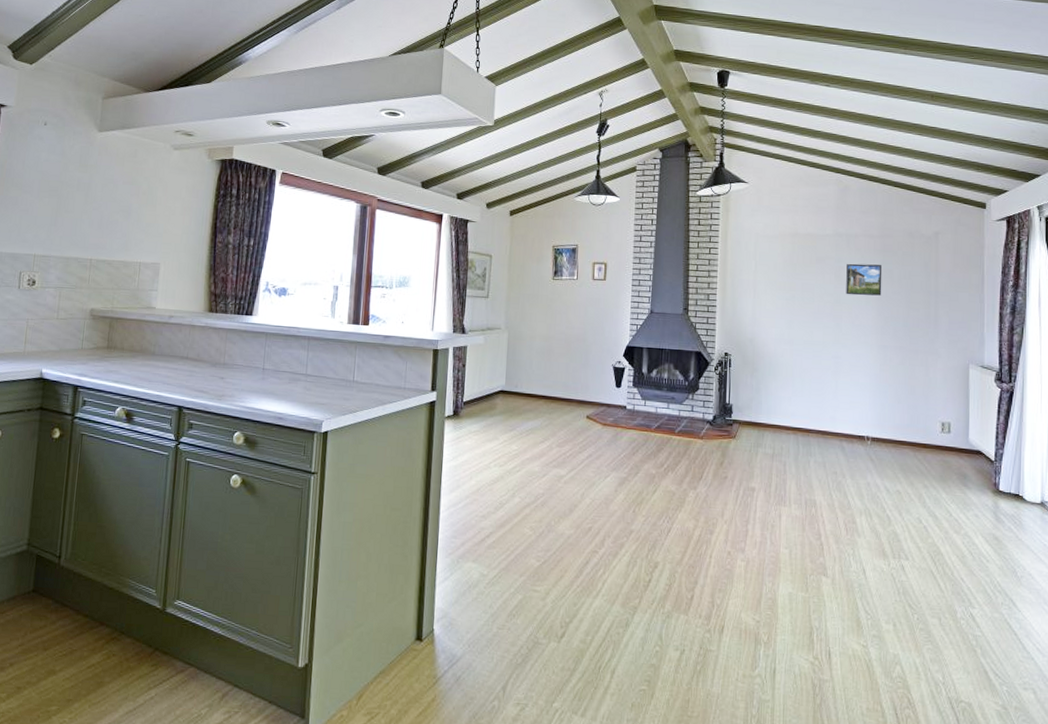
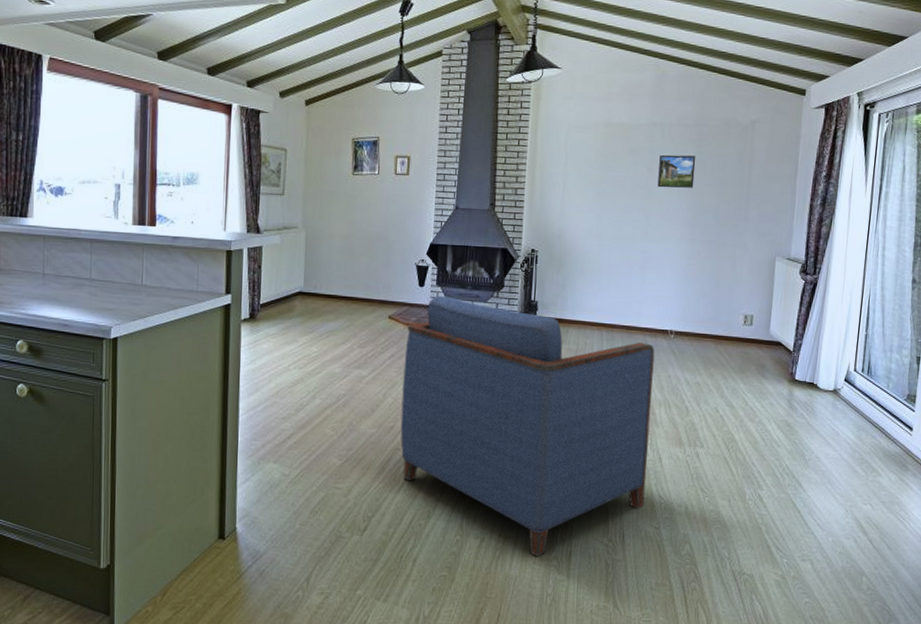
armchair: none [598,397,852,673] -> present [400,296,655,557]

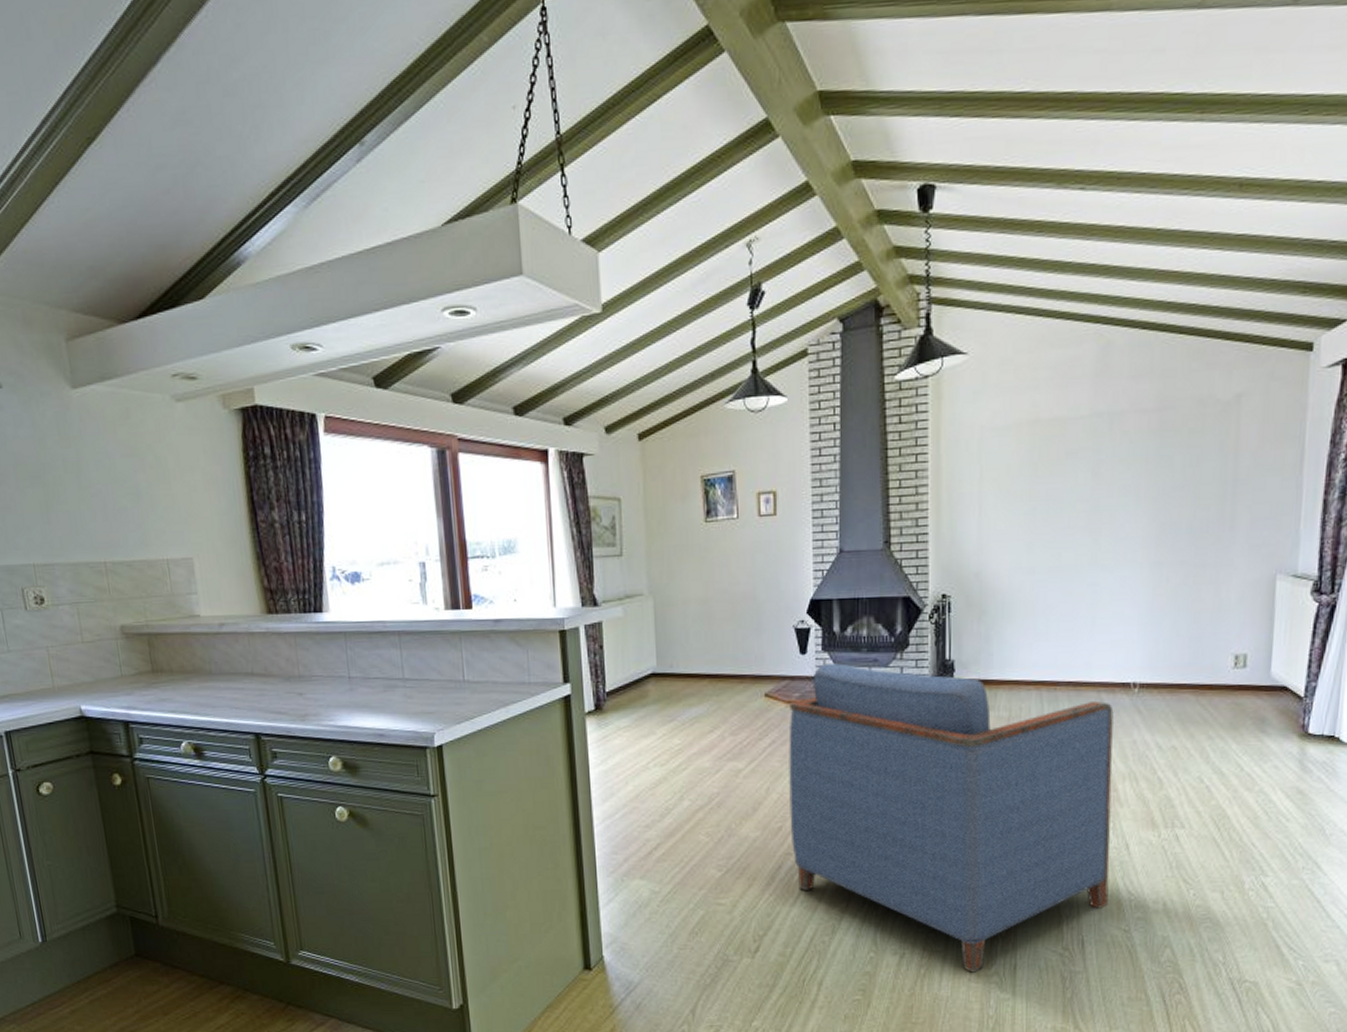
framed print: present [657,154,696,188] -> none [1107,451,1159,498]

